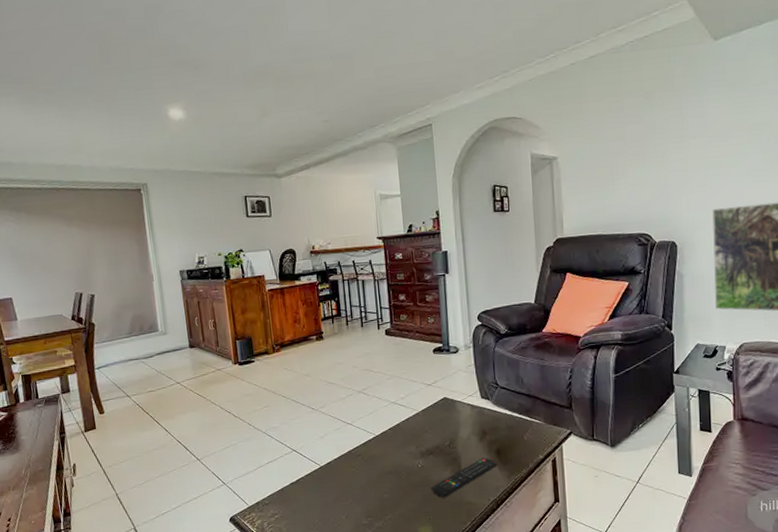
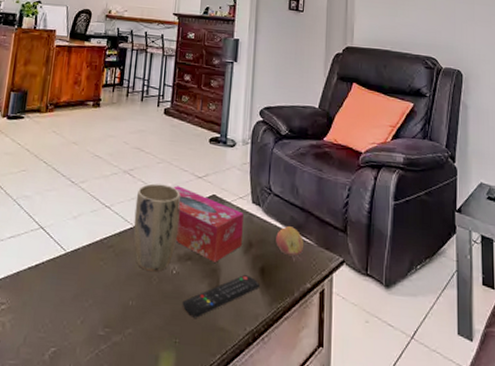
plant pot: none [373,396,418,469] -> present [133,183,181,272]
tissue box: none [406,395,477,453] -> present [173,186,244,262]
fruit: none [507,412,534,437] -> present [276,226,304,257]

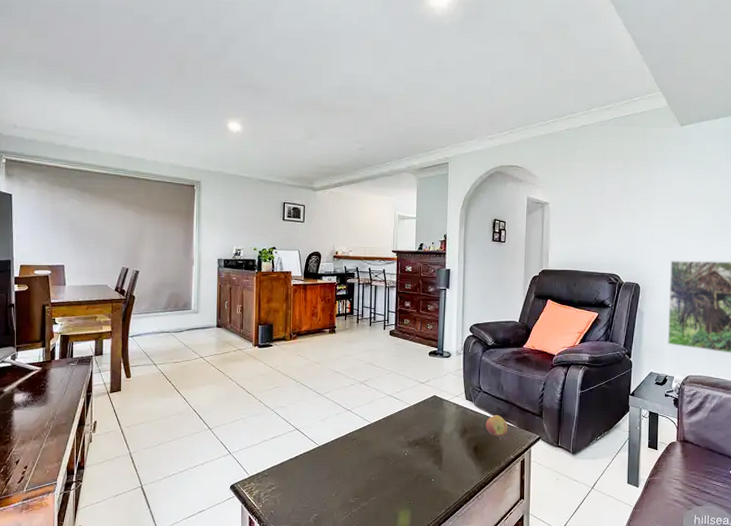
plant pot: present [133,183,181,272] -> none [371,390,408,455]
tissue box: present [173,186,244,262] -> none [401,390,459,445]
remote control: present [182,274,260,318] -> none [413,452,474,486]

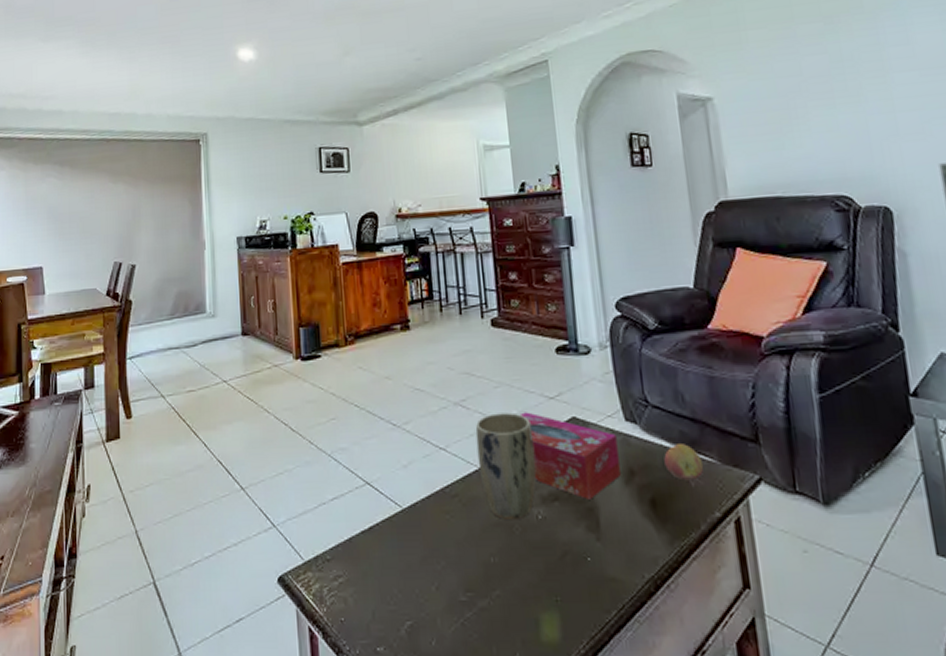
plant pot: none [371,390,408,455] -> present [475,412,537,519]
tissue box: none [401,390,459,445] -> present [519,412,621,500]

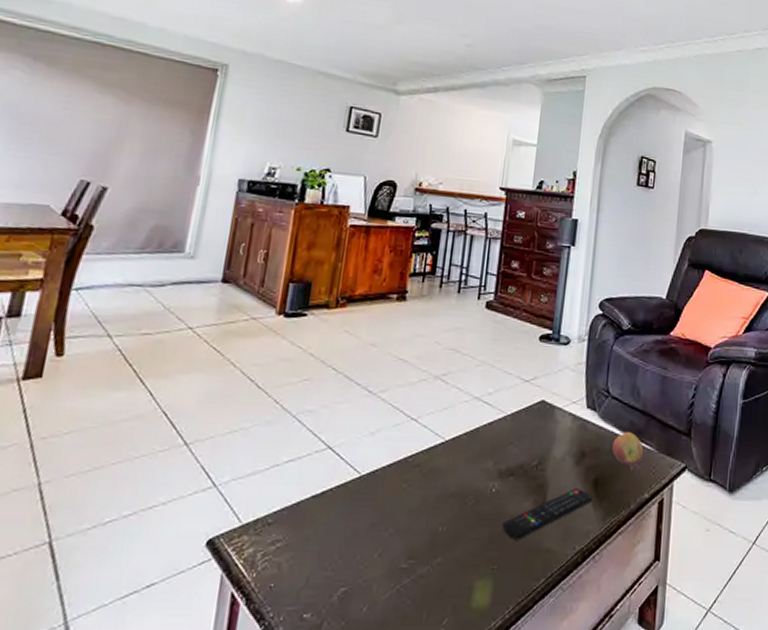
plant pot: present [475,412,537,519] -> none [445,390,504,491]
tissue box: present [519,412,621,500] -> none [494,391,577,477]
remote control: none [556,509,654,569] -> present [502,487,593,540]

